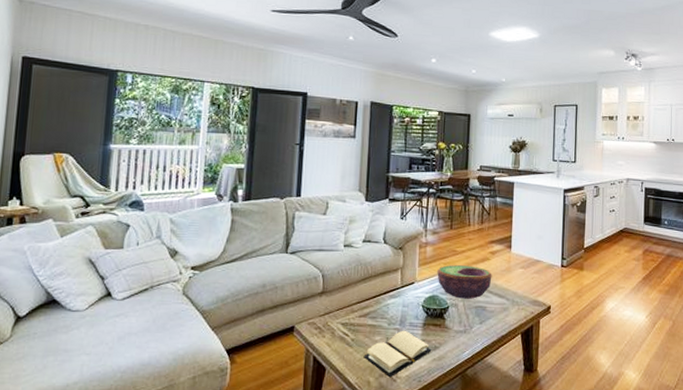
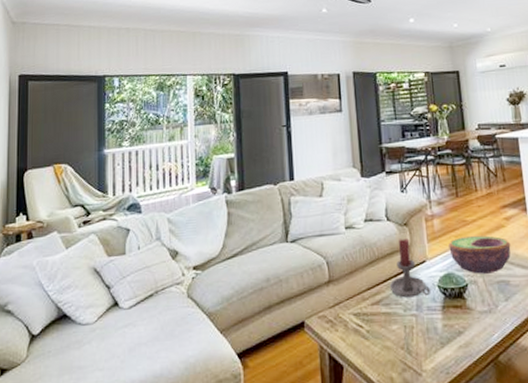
book: present [363,330,432,378] -> none [382,315,456,372]
candle holder: none [378,261,415,314] -> present [389,238,430,298]

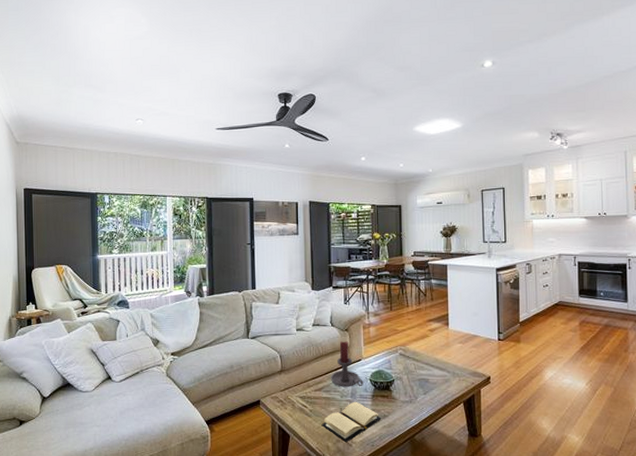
book: none [382,315,456,372] -> present [321,401,382,443]
bowl: present [449,235,511,274] -> none [381,343,432,373]

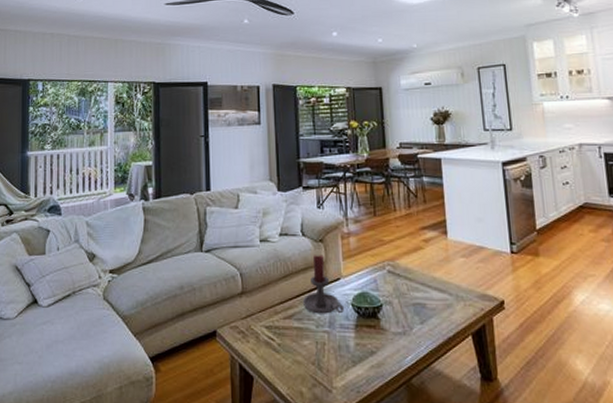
book: present [321,401,382,443] -> none [293,333,368,388]

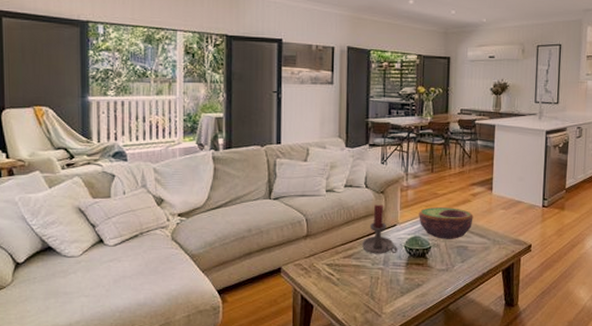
bowl: none [364,257,429,295] -> present [419,207,474,239]

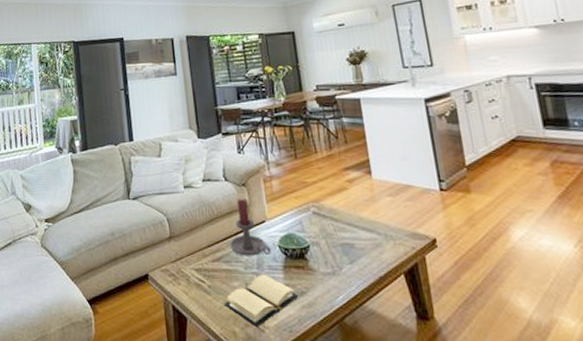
book: none [349,269,415,313] -> present [224,274,299,328]
bowl: present [419,207,474,239] -> none [288,197,355,236]

